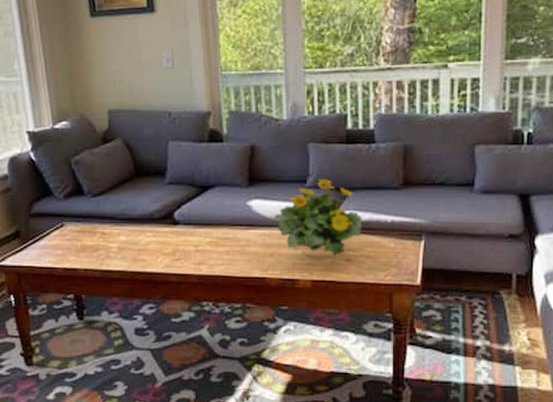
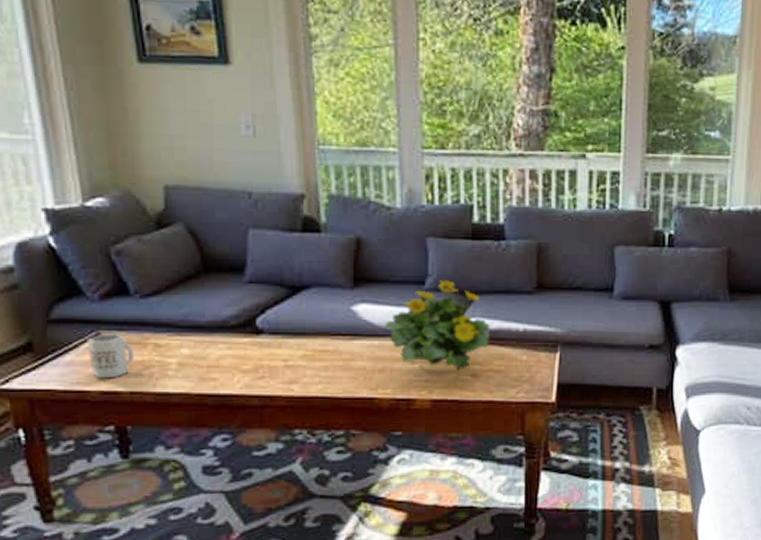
mug: none [55,224,87,259] -> present [86,333,134,379]

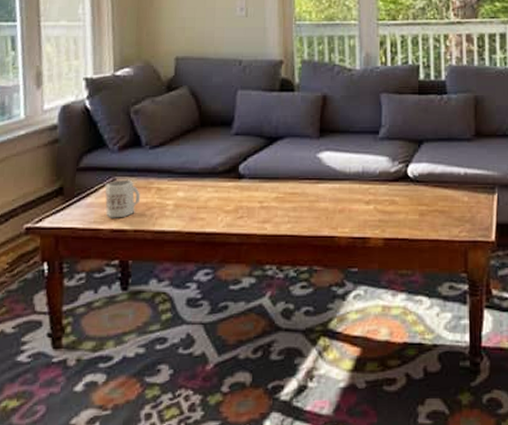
flowering plant: present [385,280,491,371] -> none [345,130,436,211]

